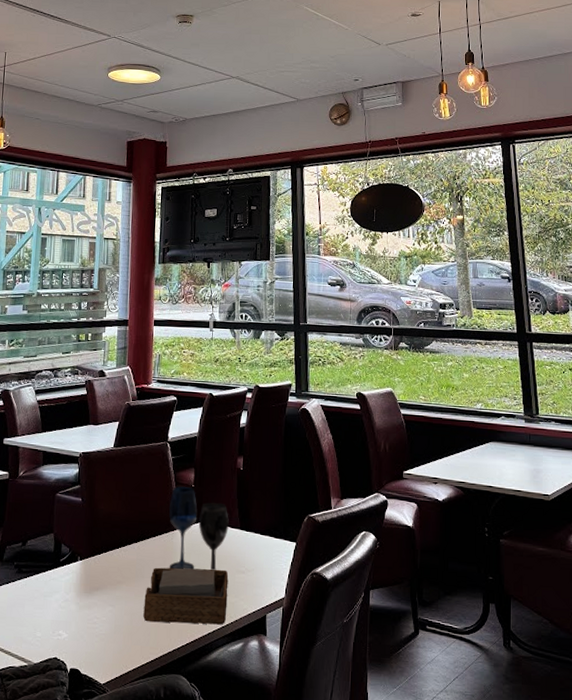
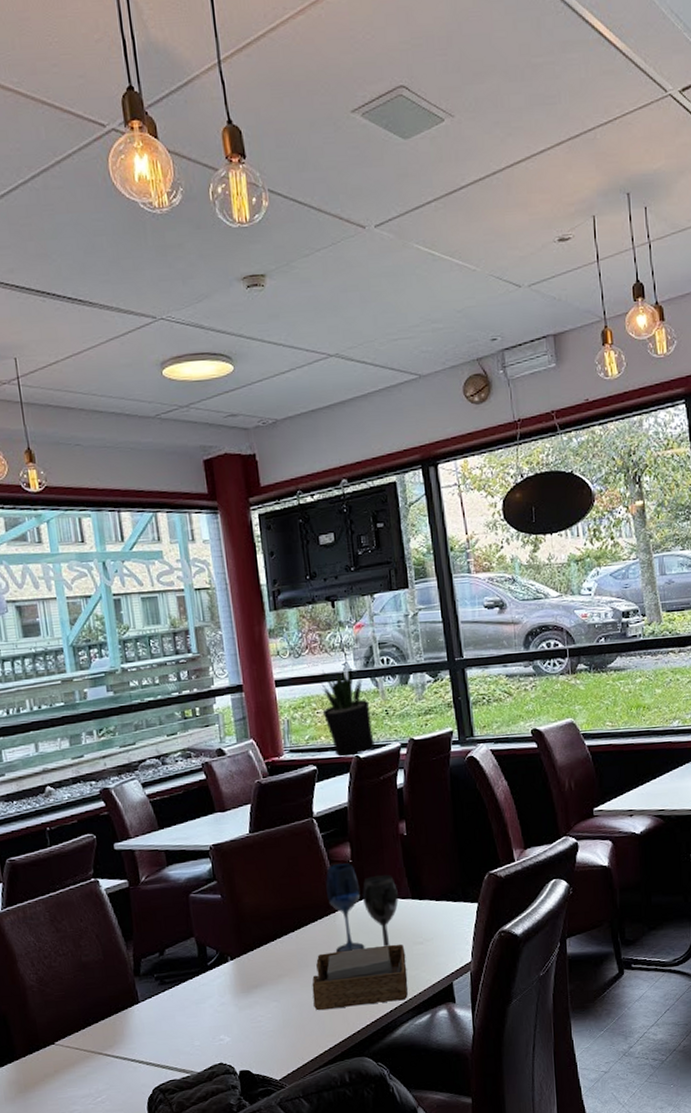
planter: none [188,317,227,393] -> present [319,669,375,756]

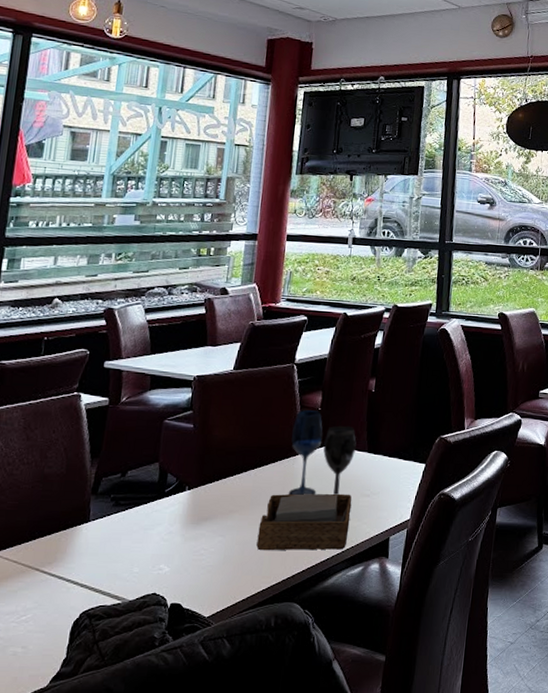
planter: present [319,669,375,756] -> none [322,232,365,312]

